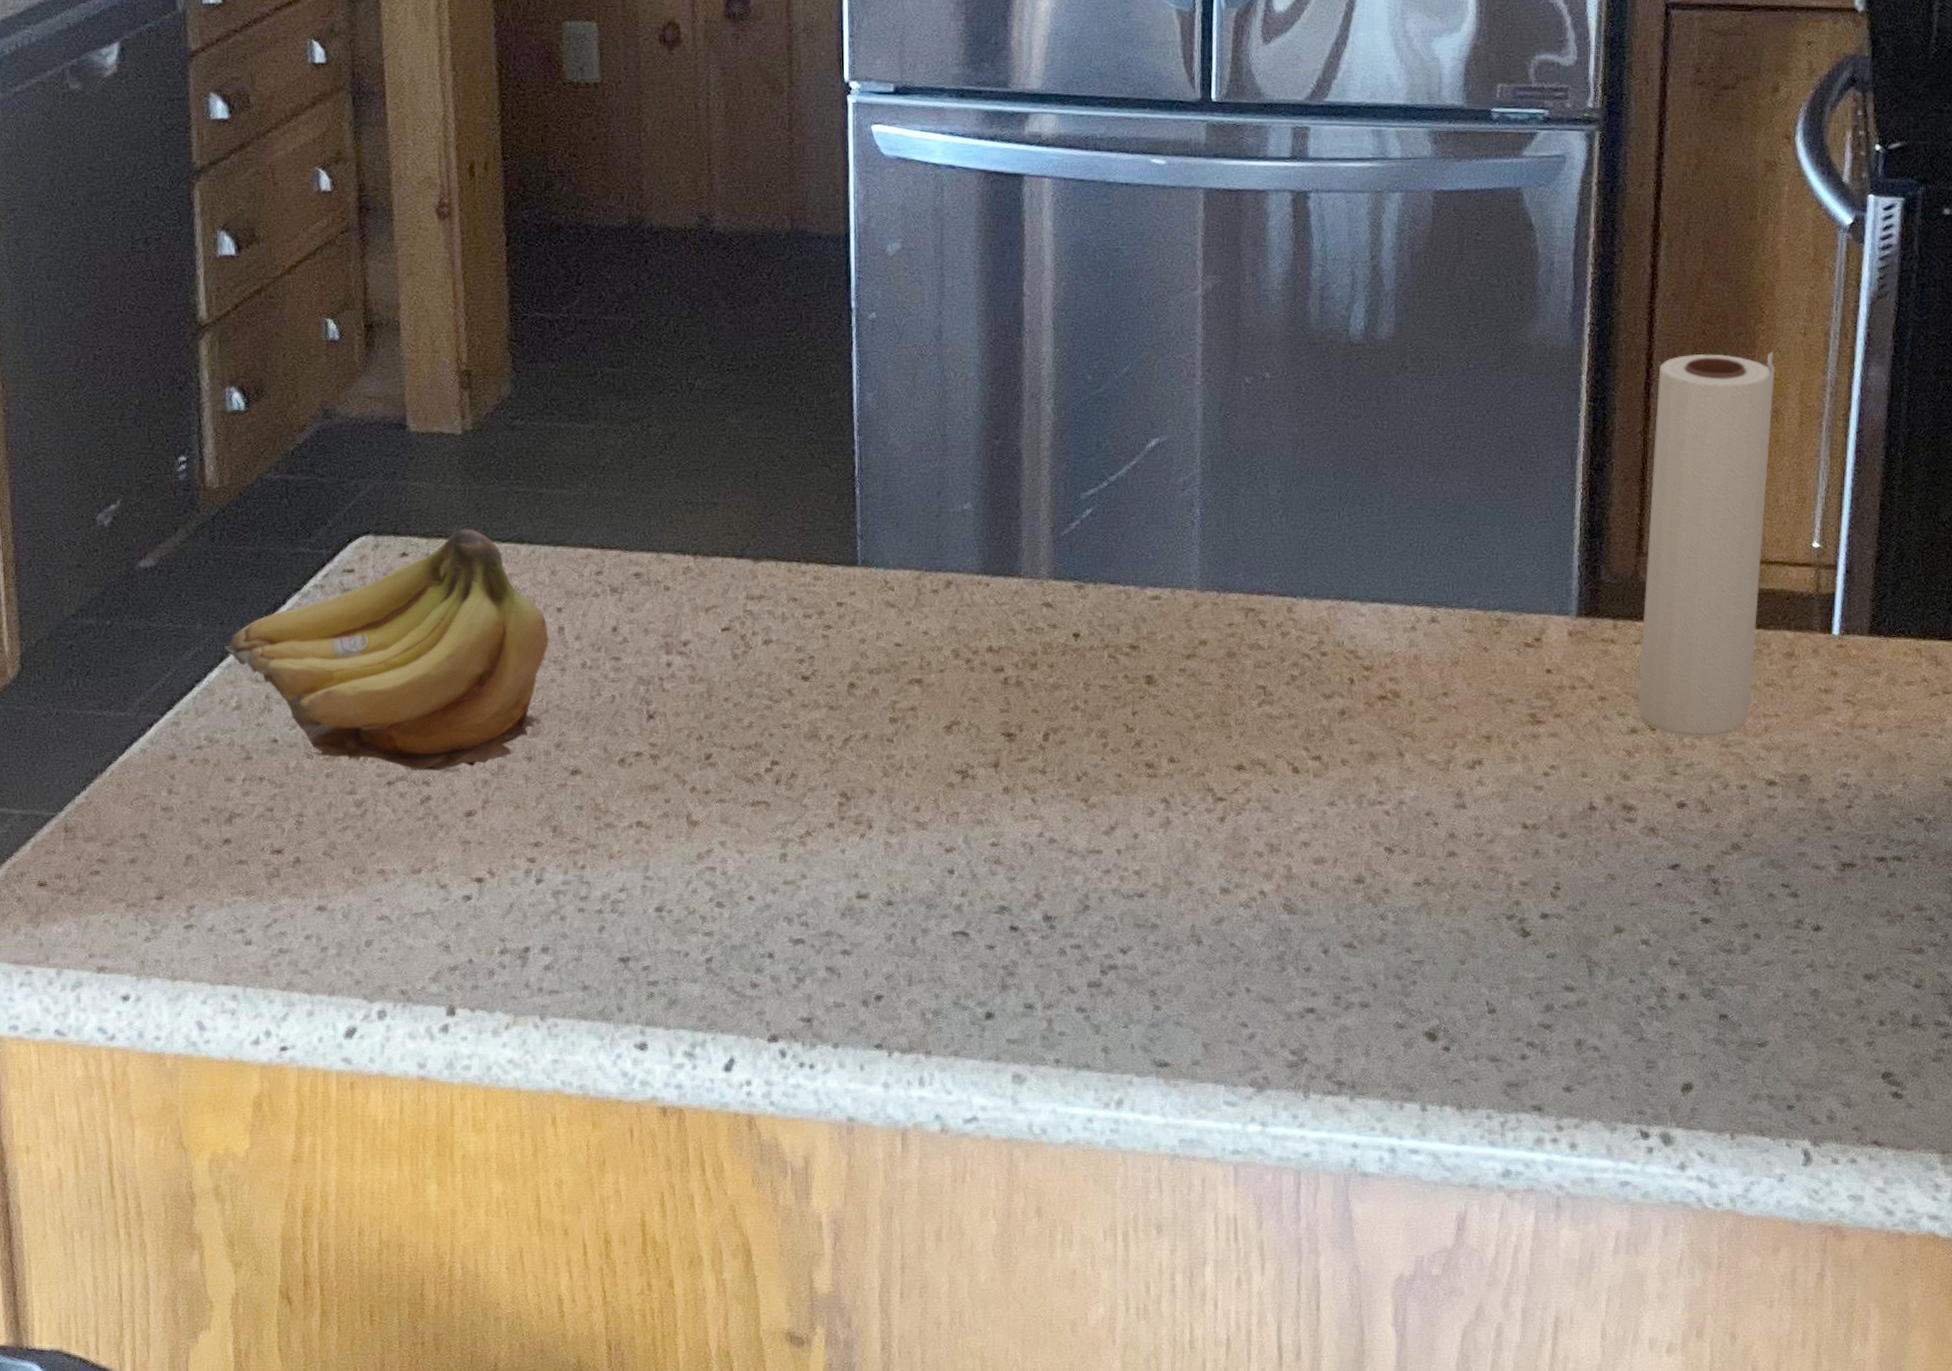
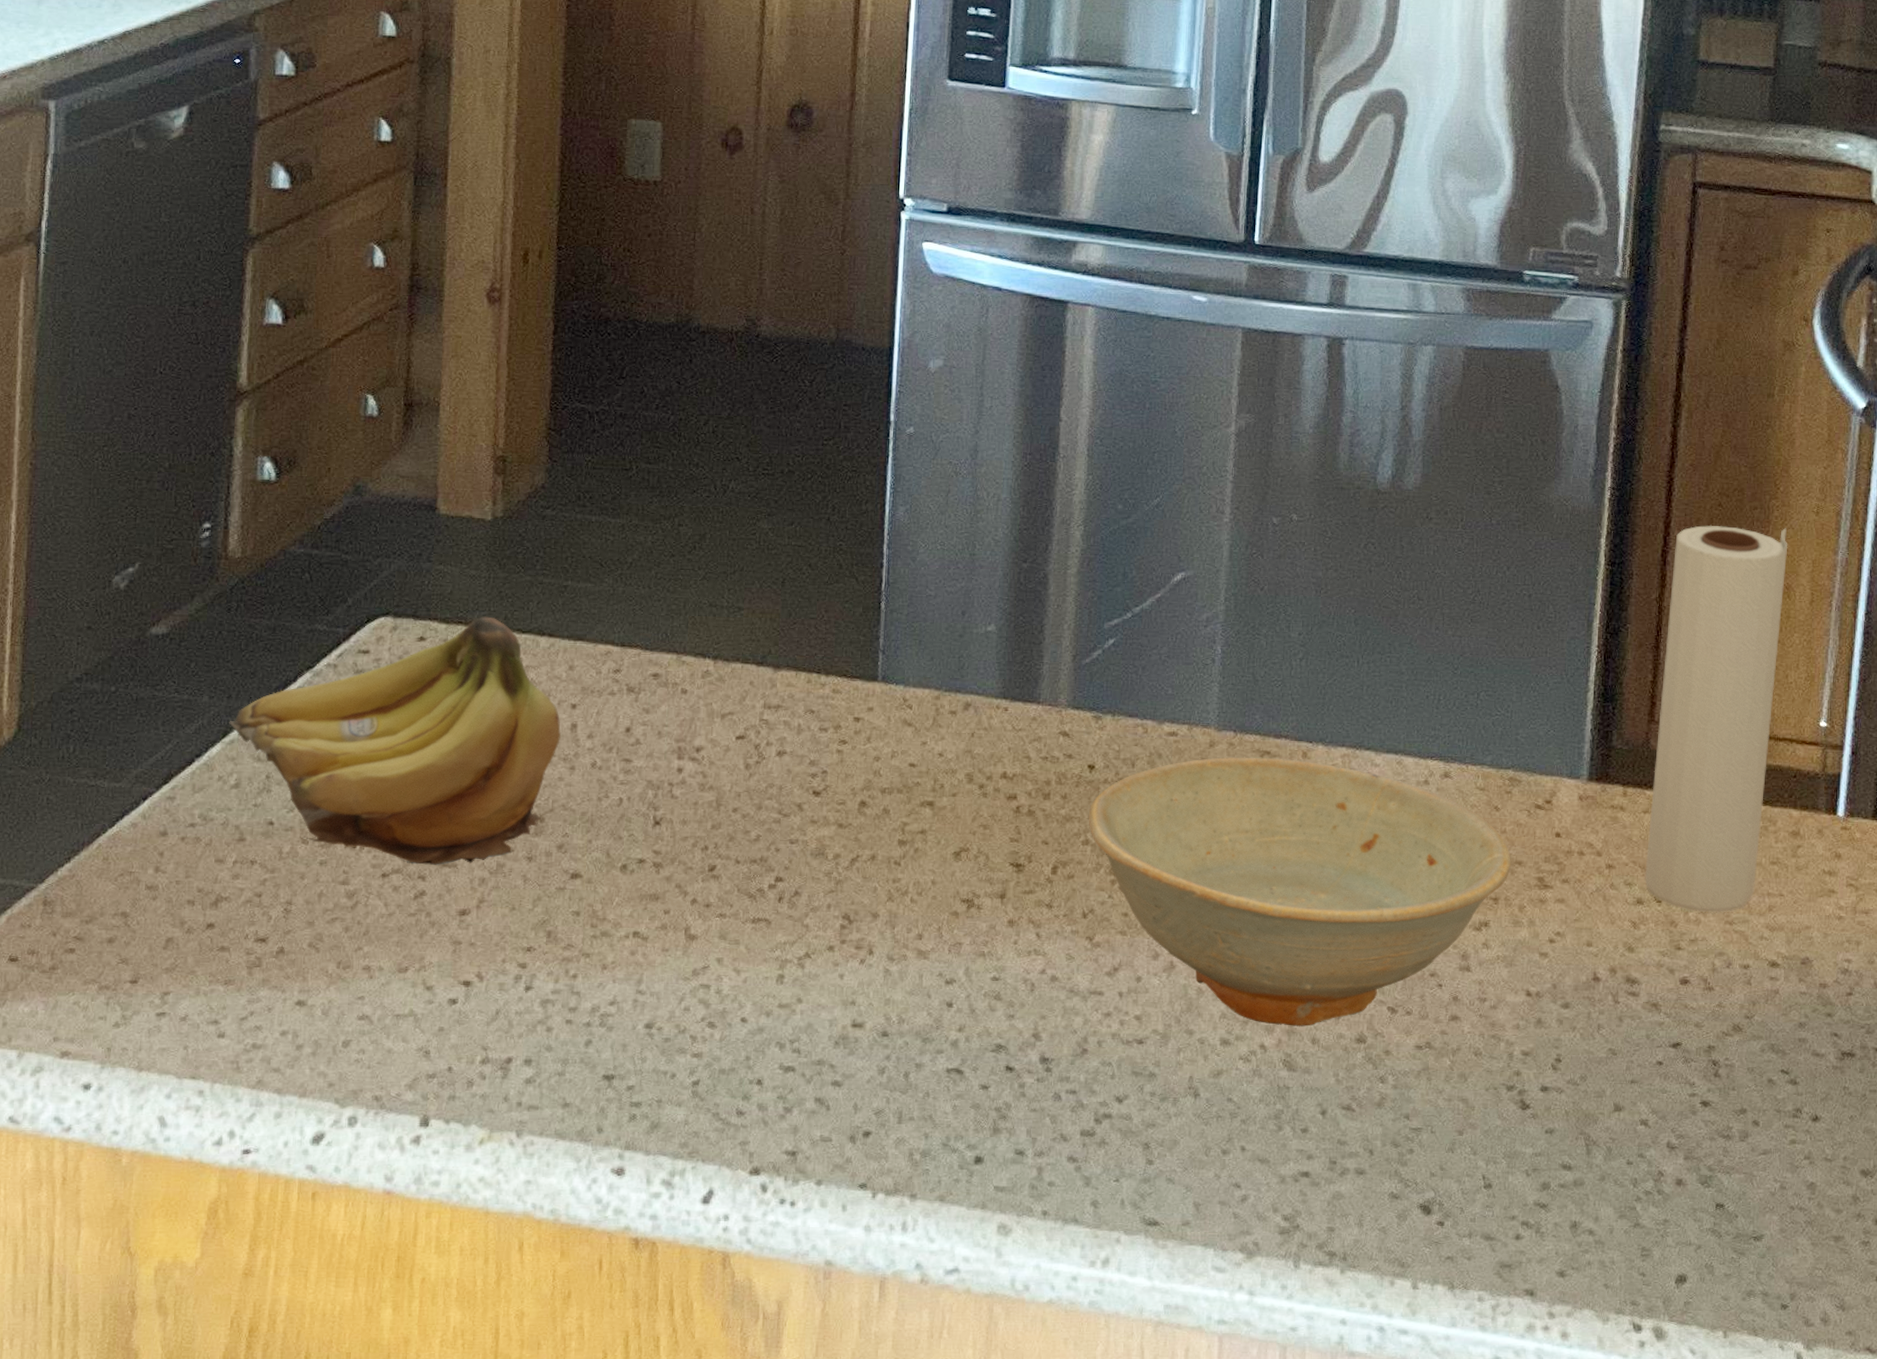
dish: none [1076,614,1502,872] -> present [1088,757,1511,1027]

